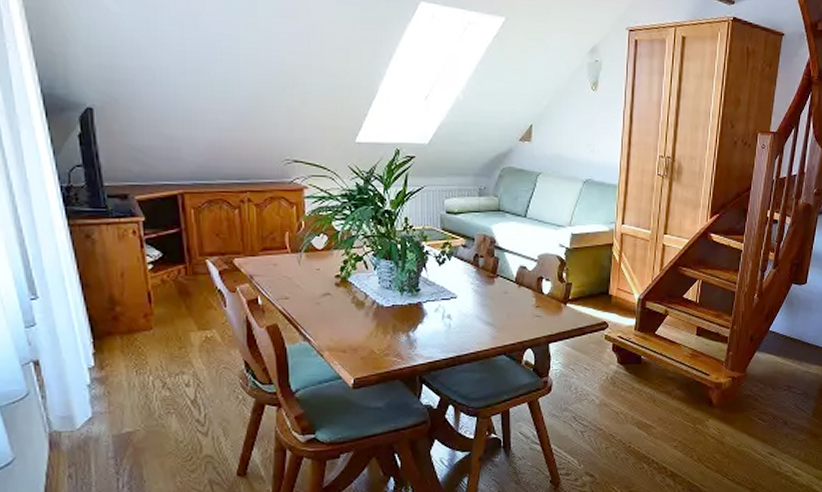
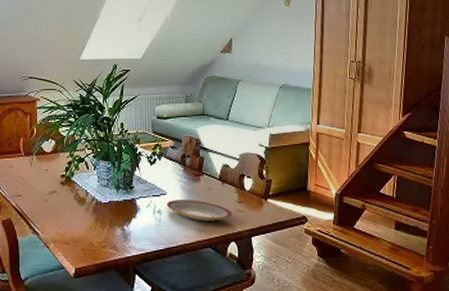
plate: none [456,304,529,327] -> present [166,200,232,221]

